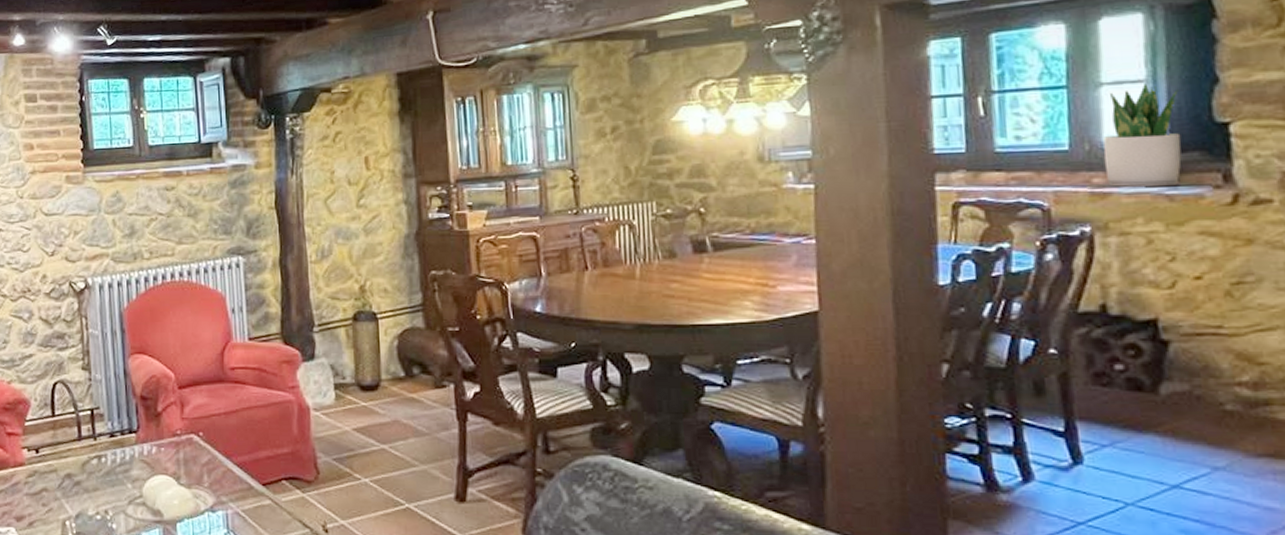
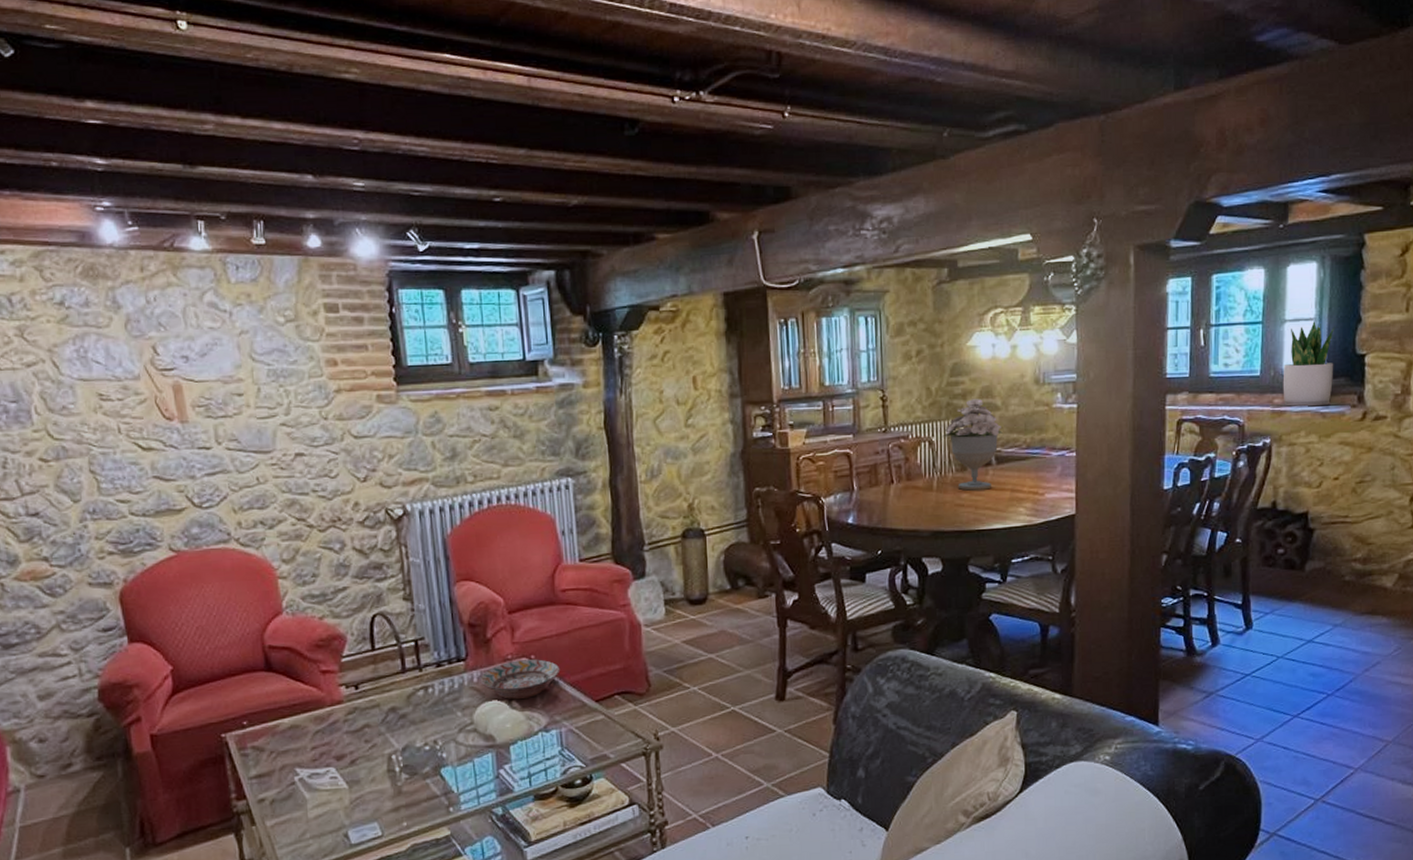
decorative bowl: none [150,436,228,477] -> present [480,659,560,700]
bouquet: none [646,178,720,281] -> present [943,399,1003,492]

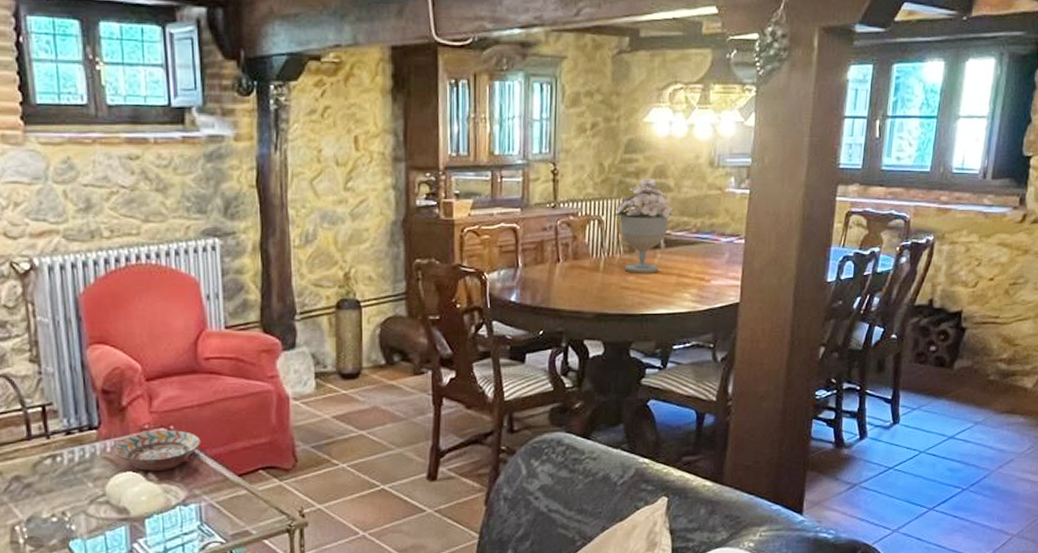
planter: present [1282,321,1335,407] -> none [950,119,1006,206]

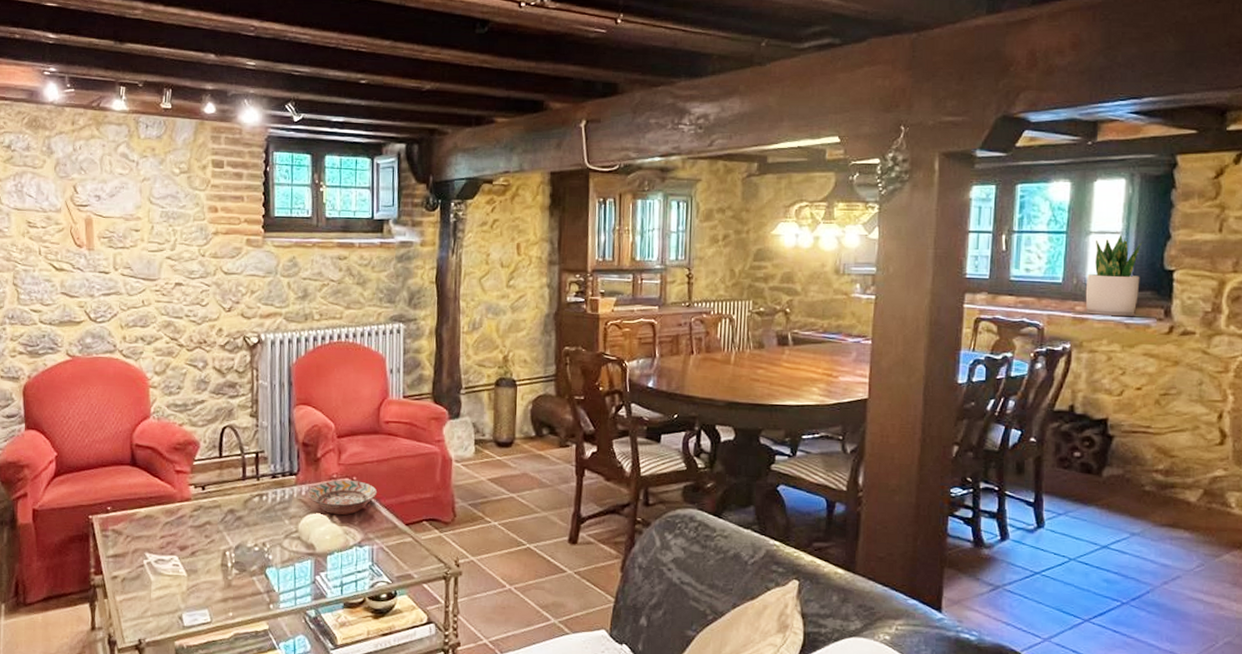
bouquet: present [613,178,674,275] -> none [743,283,801,369]
planter: none [950,119,1006,206] -> present [1085,235,1143,317]

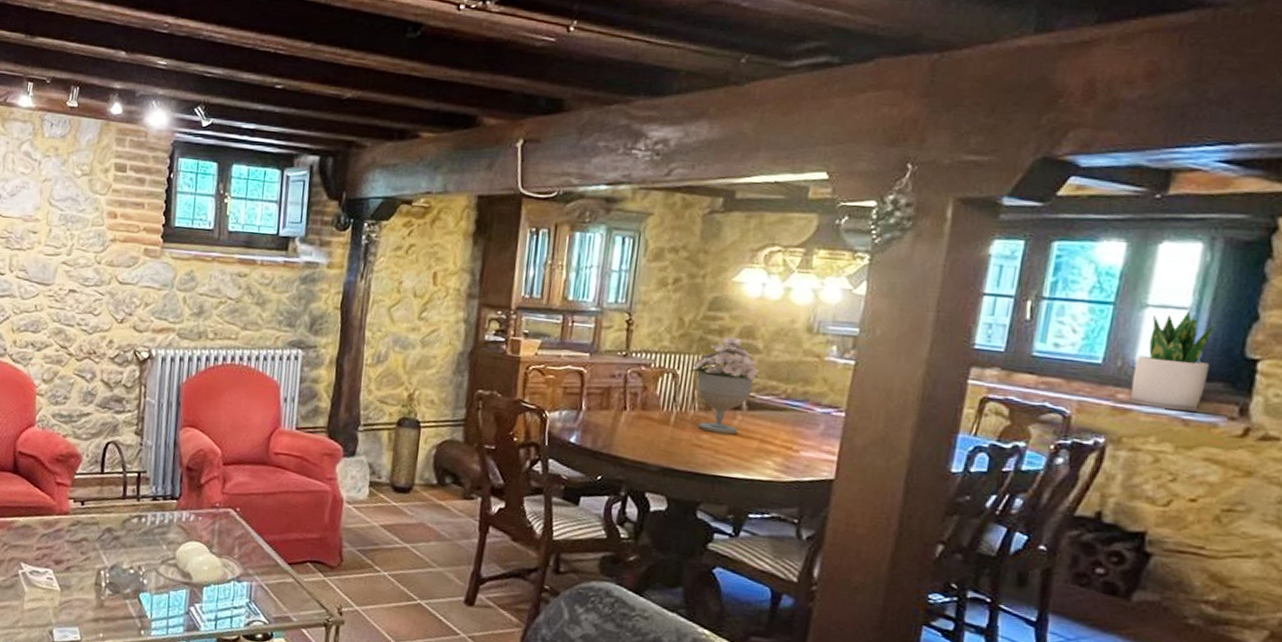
decorative bowl: present [307,480,378,516] -> none [188,509,261,548]
bouquet: none [743,283,801,369] -> present [689,337,761,436]

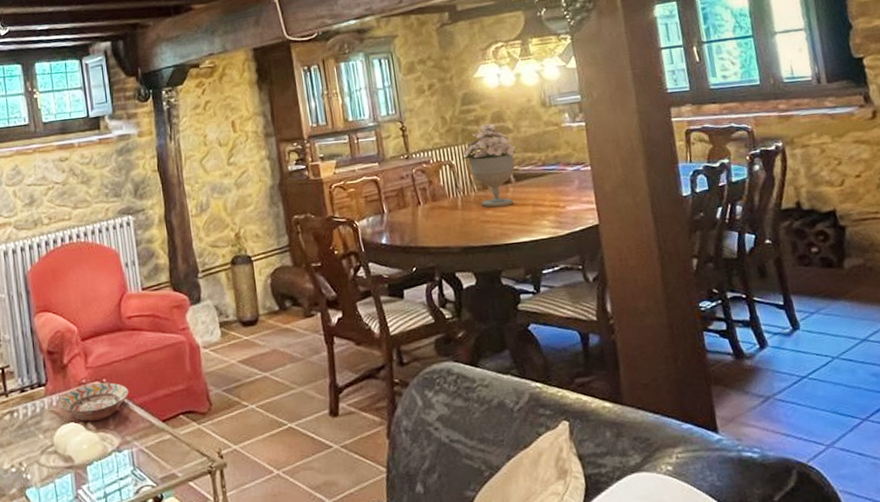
decorative bowl: none [188,509,261,548] -> present [58,382,130,422]
planter: present [1130,311,1218,412] -> none [782,31,837,111]

